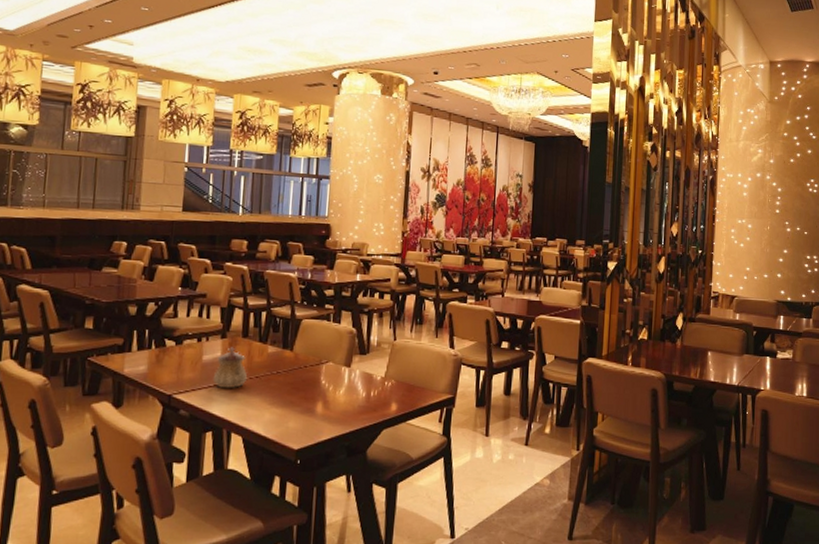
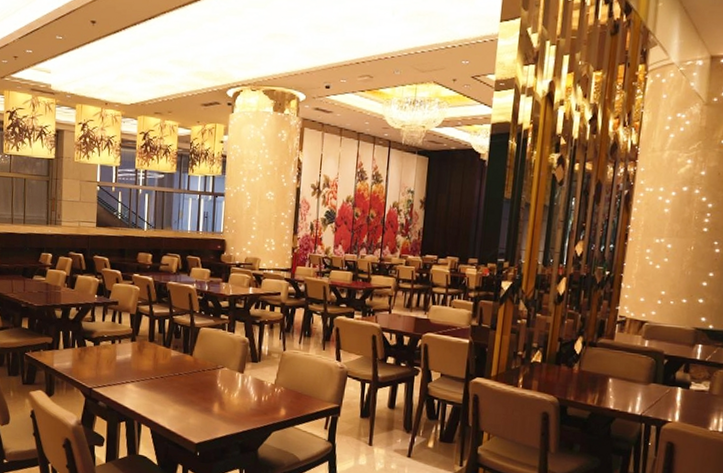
teapot: present [213,347,248,389] -> none [126,349,154,387]

